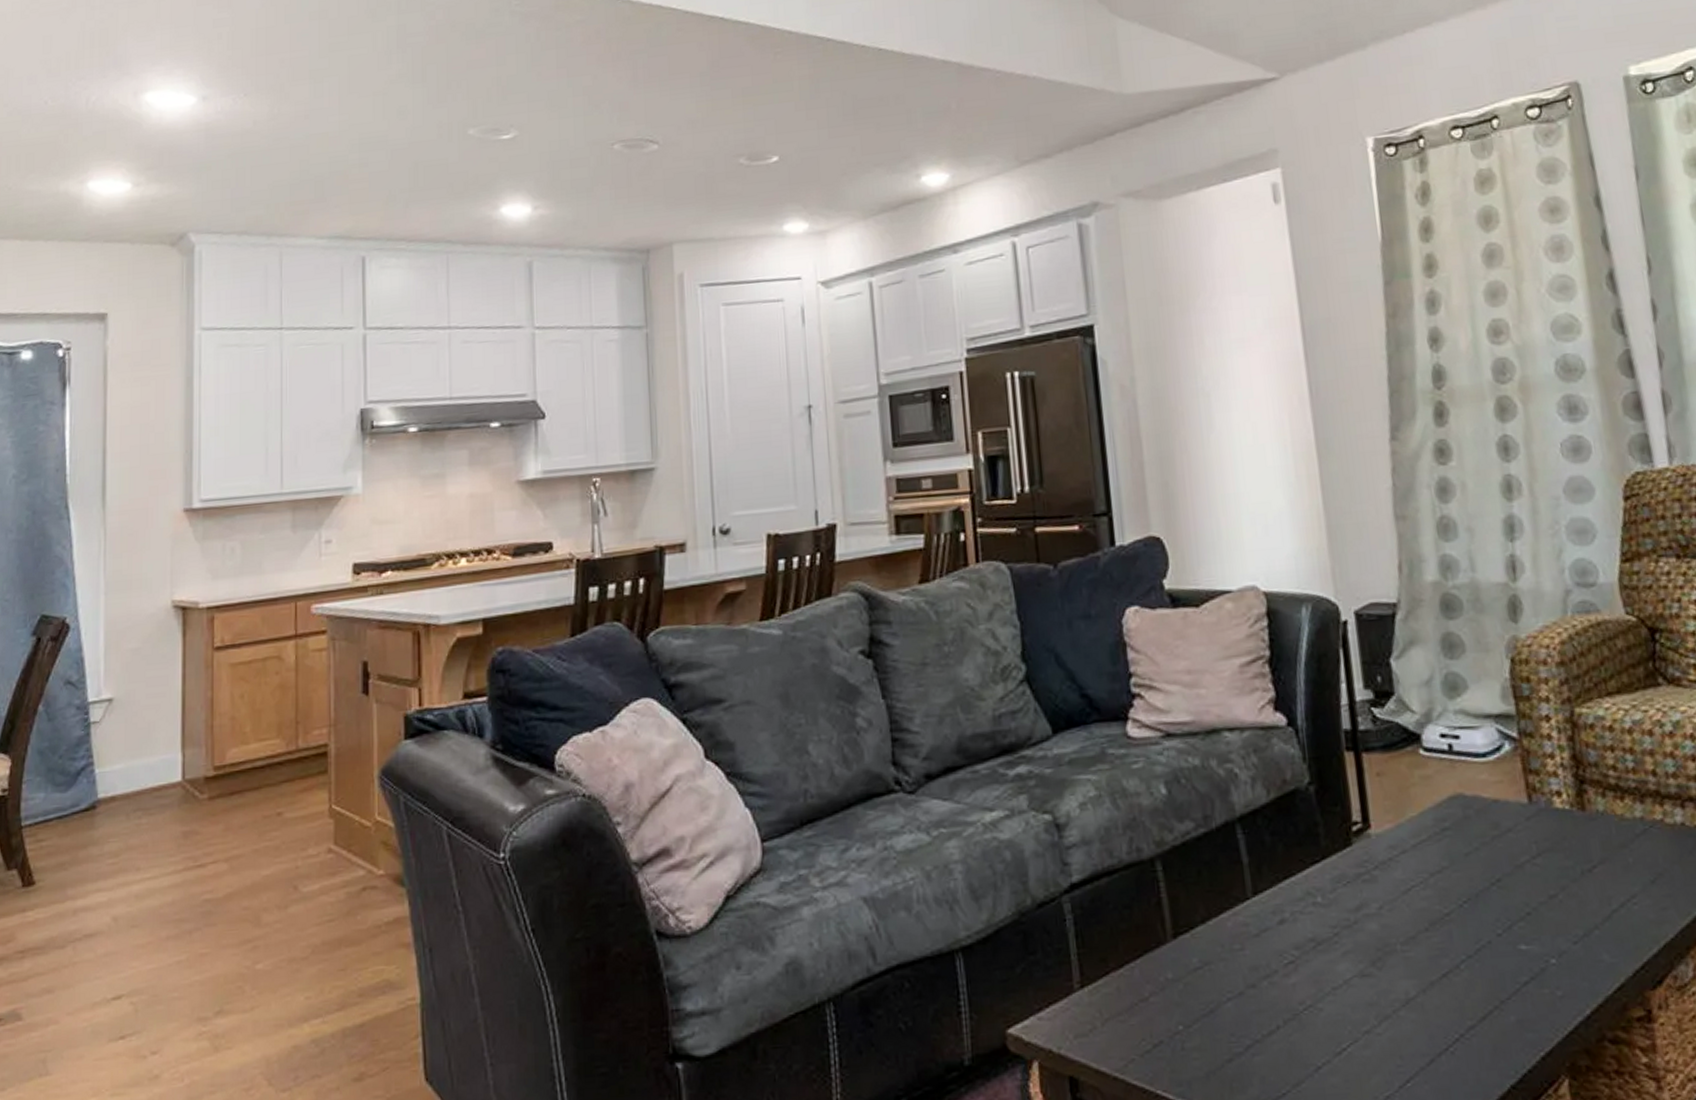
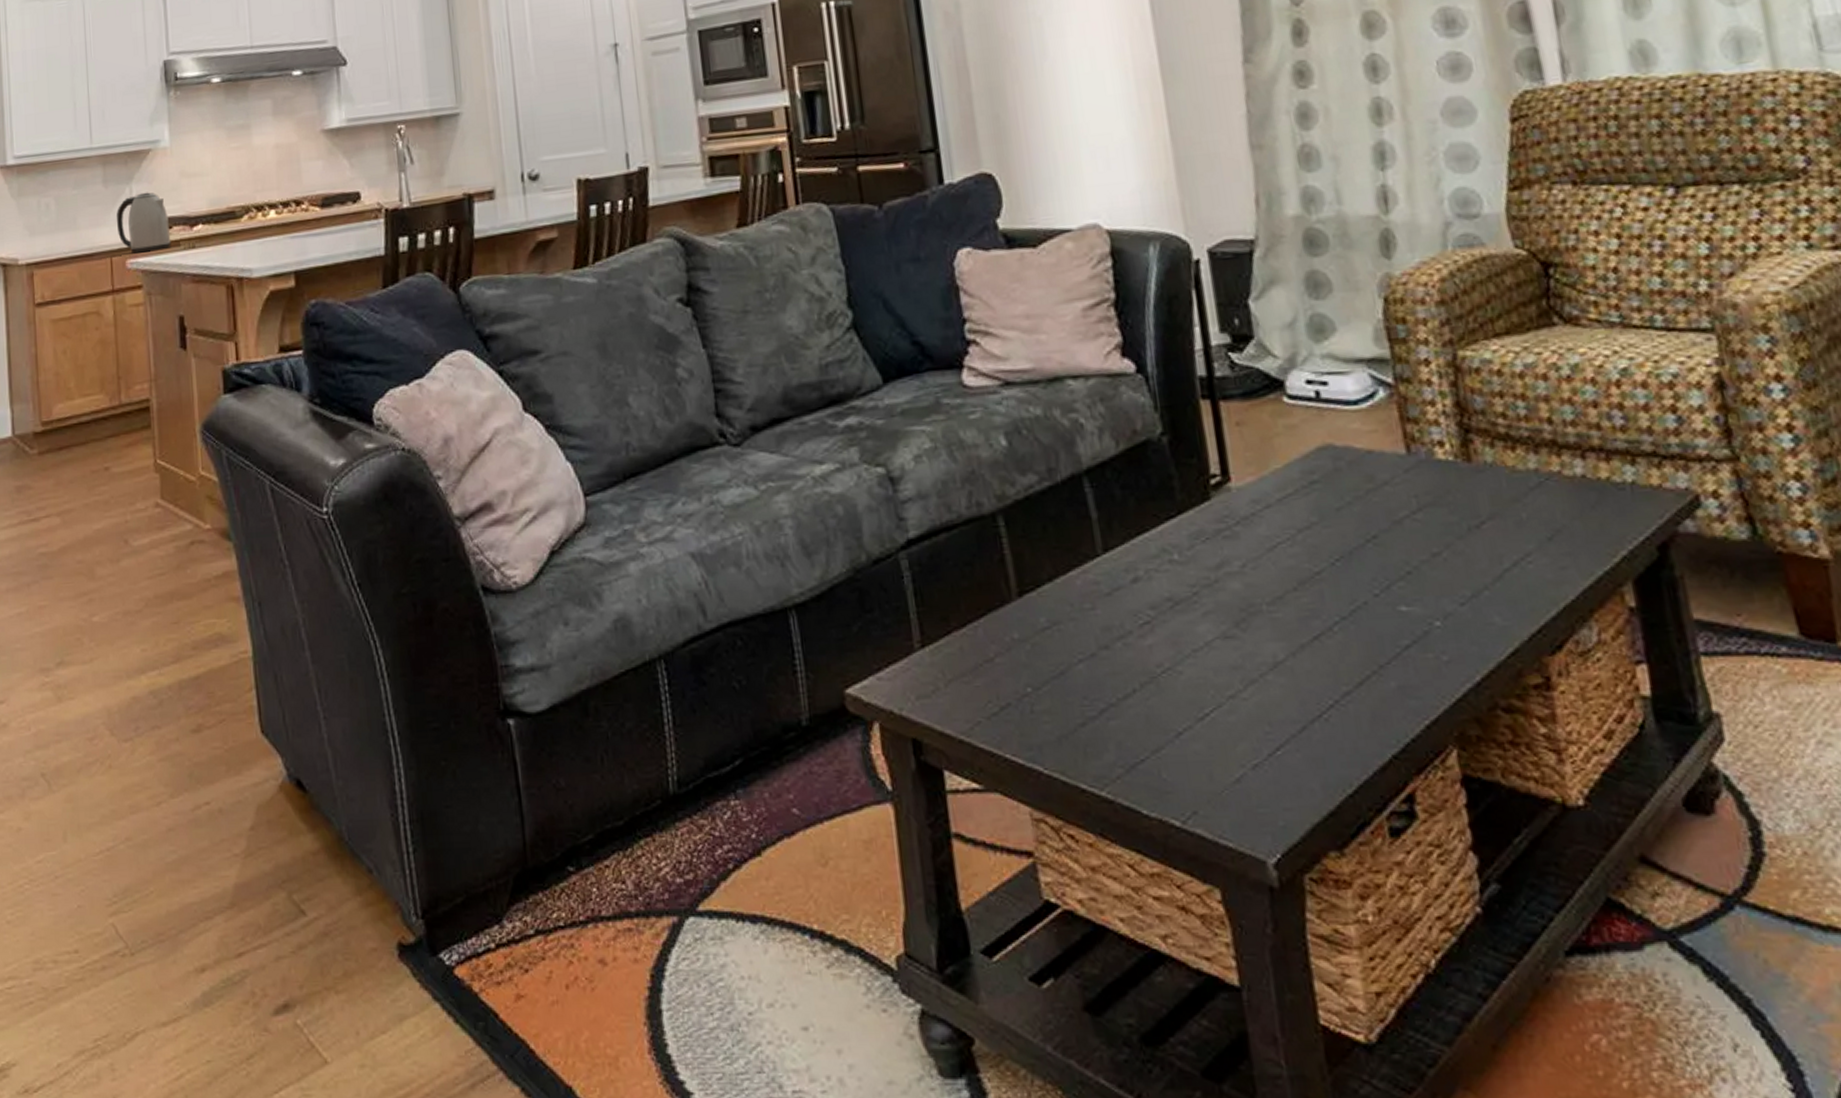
kettle: none [303,538,359,600] -> present [116,192,171,255]

